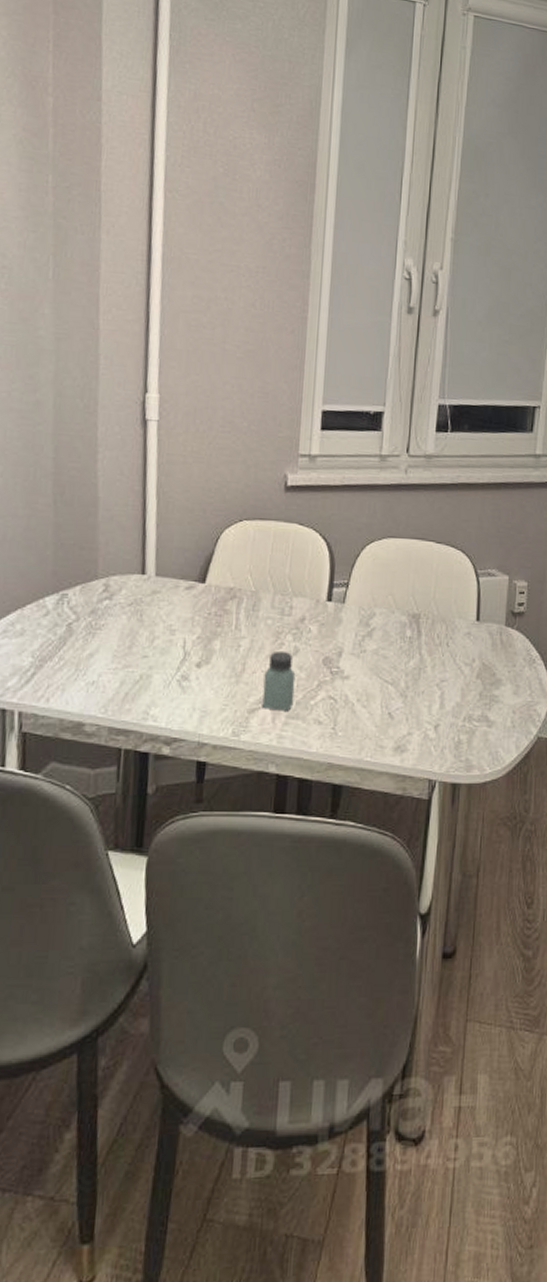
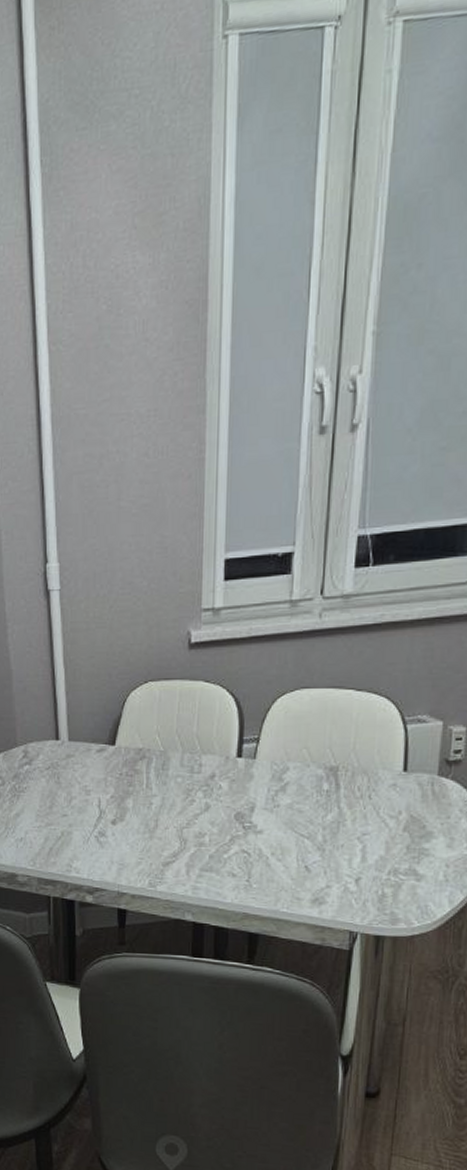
saltshaker: present [262,650,296,711] -> none [176,807,208,864]

